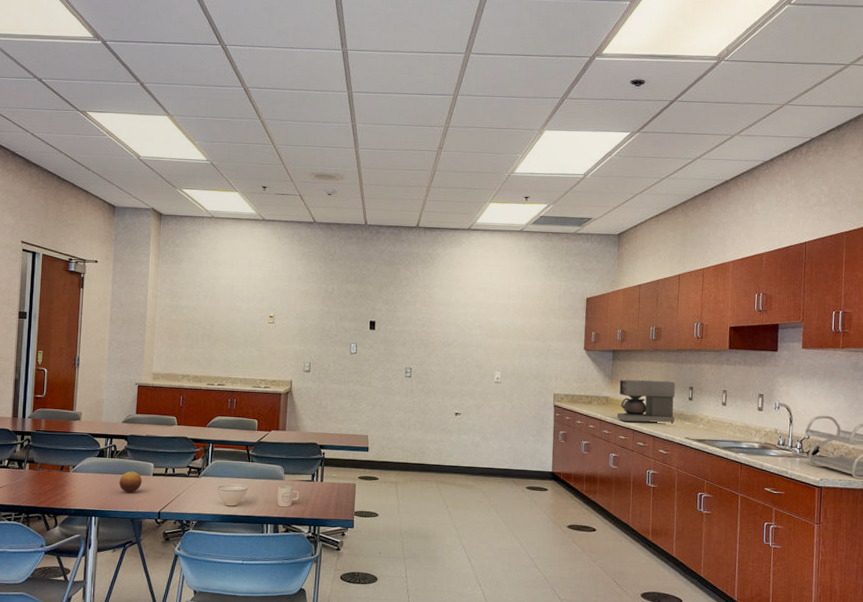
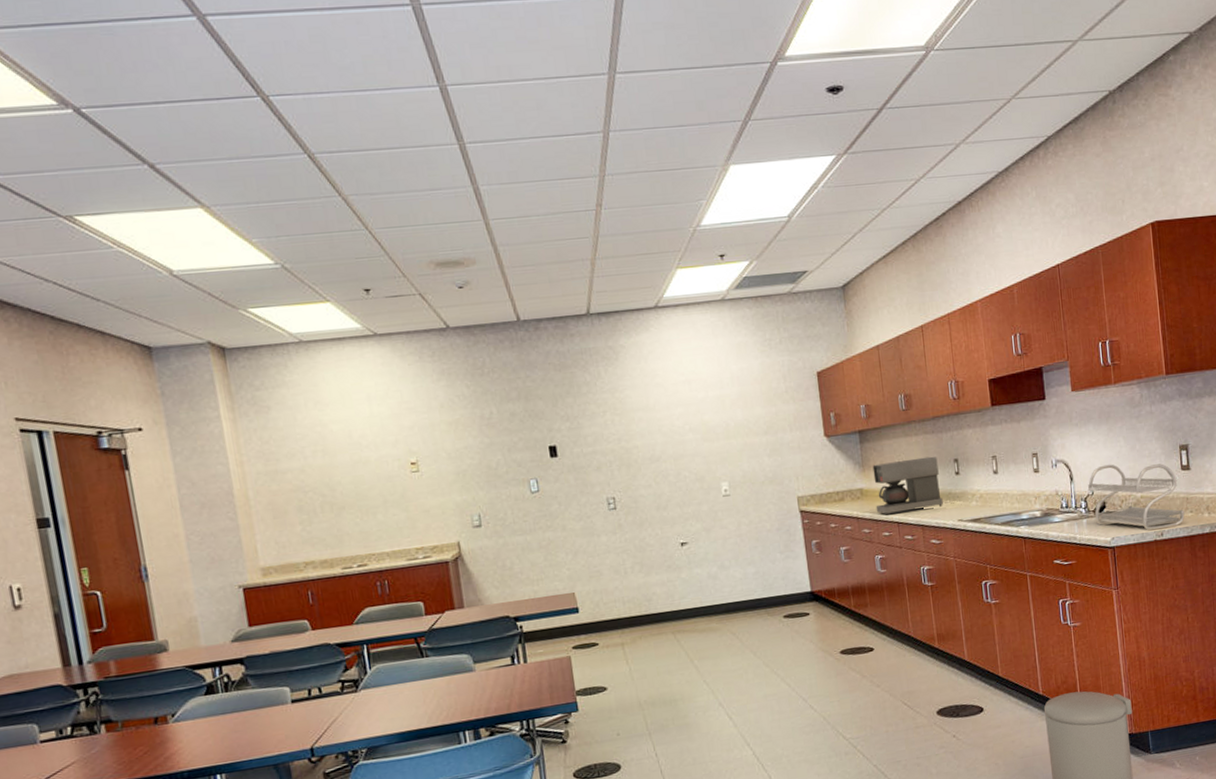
fruit: present [119,471,142,493] -> none [244,702,279,733]
bowl: present [216,483,249,506] -> none [385,688,430,720]
mug: present [277,485,300,508] -> none [468,676,500,706]

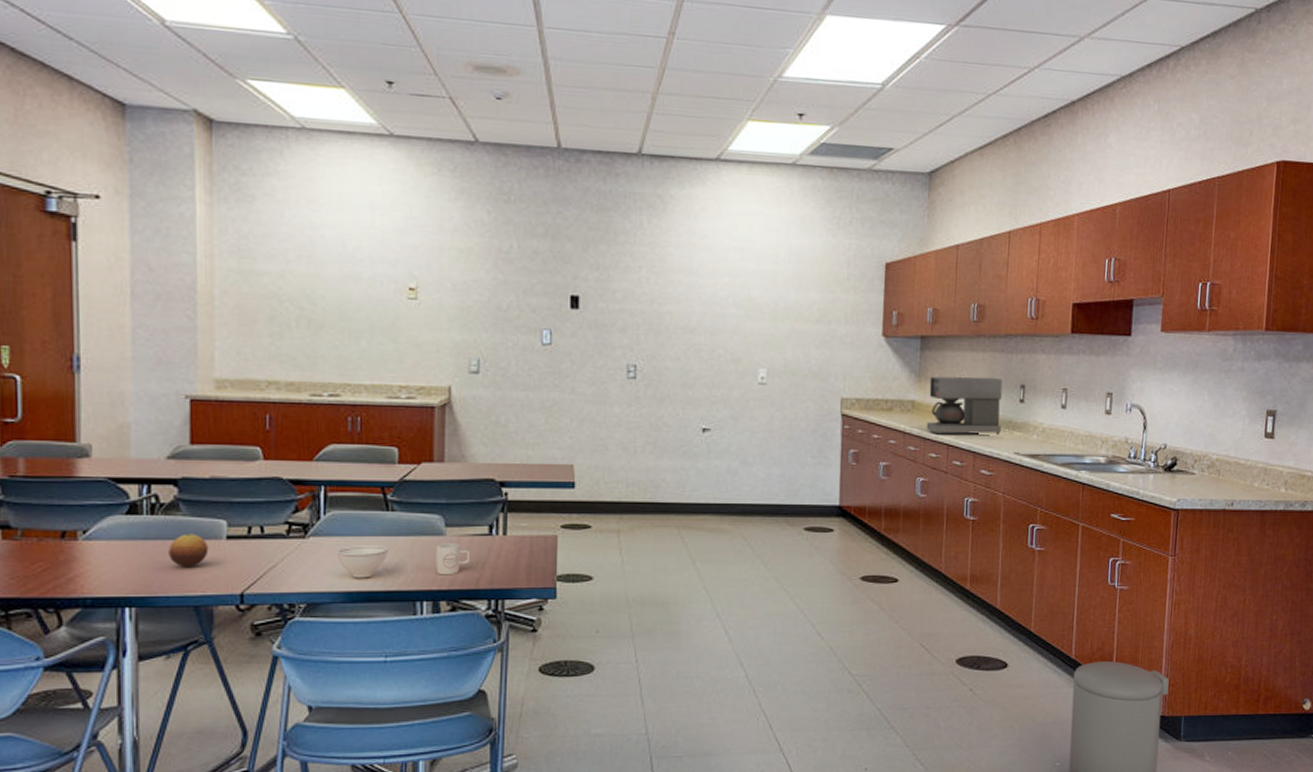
fruit: none [244,702,279,733] -> present [169,533,209,567]
bowl: none [385,688,430,720] -> present [336,544,389,579]
mug: none [468,676,500,706] -> present [436,543,471,575]
dish rack: present [1087,463,1185,531] -> none [1160,418,1260,498]

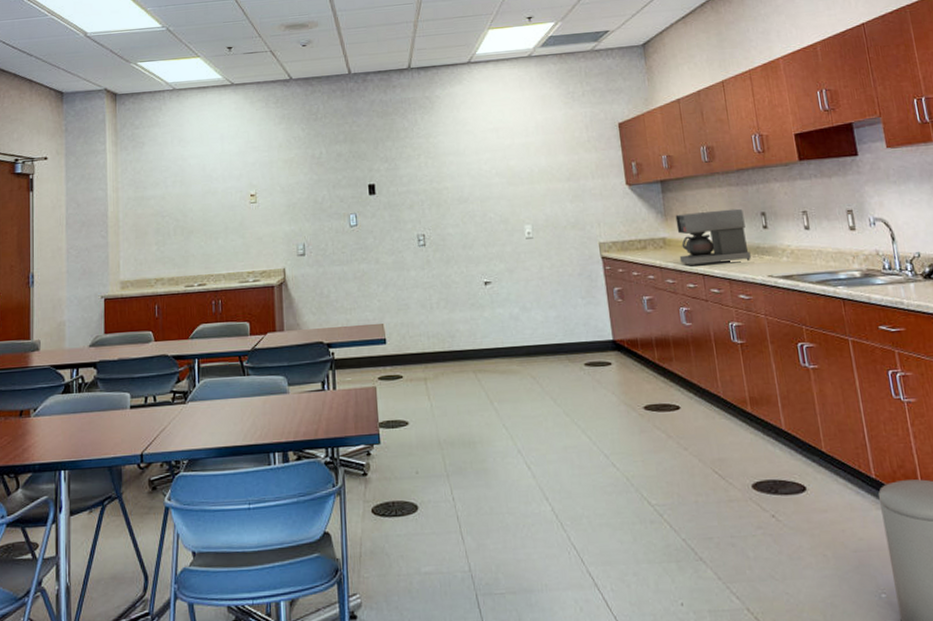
fruit: present [169,533,209,567] -> none [91,406,118,434]
bowl: present [336,544,389,579] -> none [208,405,247,436]
mug: present [436,543,471,575] -> none [282,399,310,429]

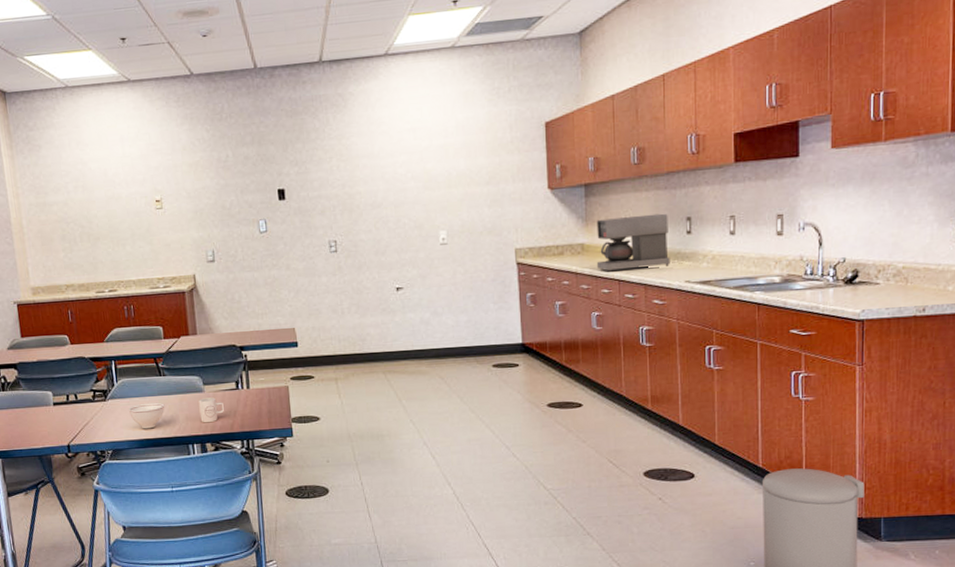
bowl: none [208,405,247,436] -> present [128,402,165,429]
mug: none [282,399,310,429] -> present [198,397,225,423]

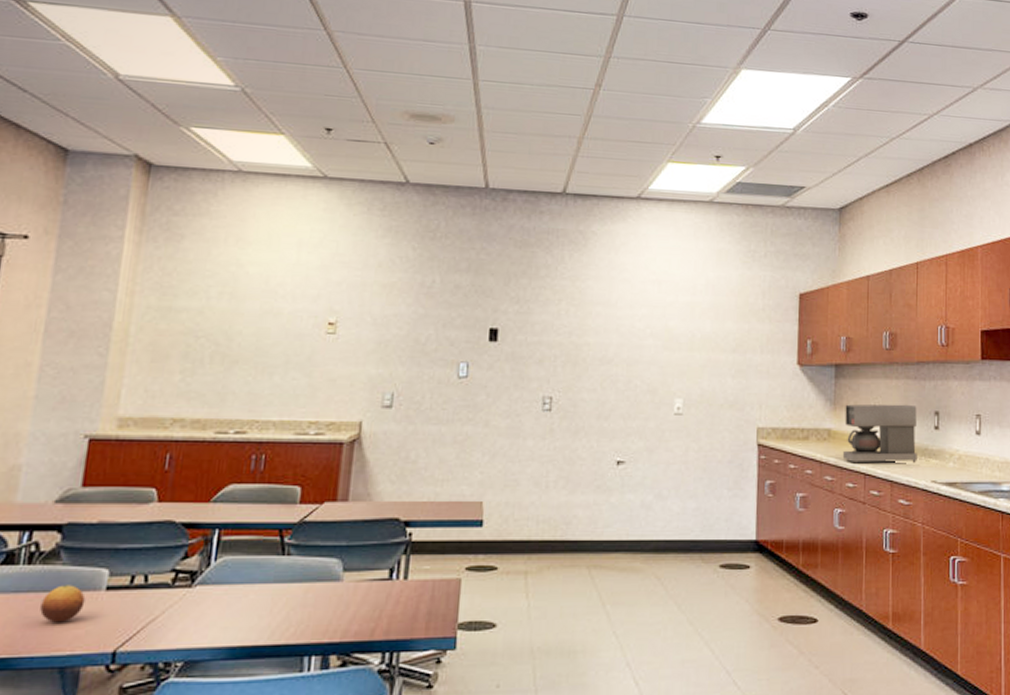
fruit: none [17,403,43,428] -> present [40,585,86,623]
bowl: present [128,402,165,429] -> none [223,592,281,632]
mug: present [198,397,225,423] -> none [329,589,368,626]

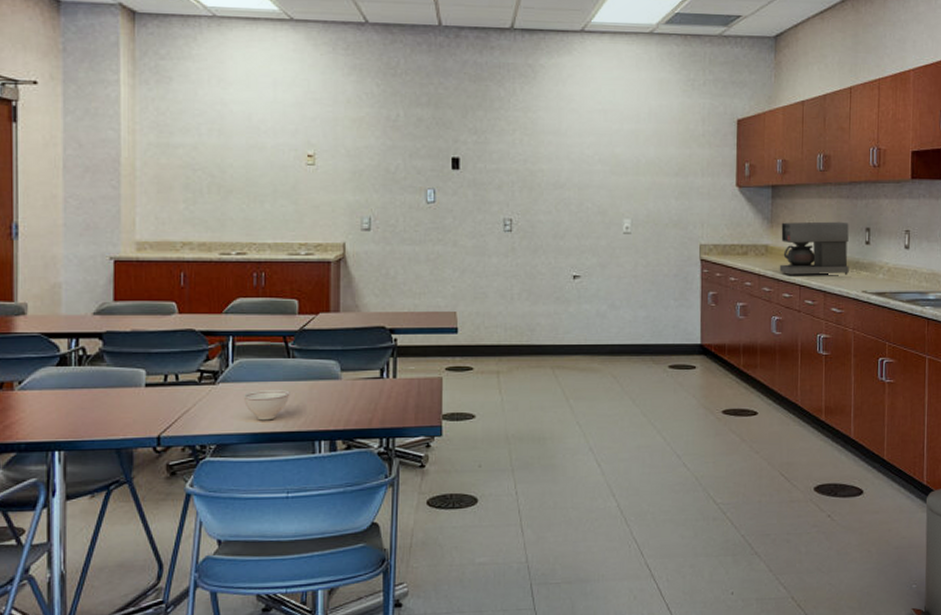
fruit: present [40,585,86,623] -> none [94,382,129,413]
bowl: none [223,592,281,632] -> present [243,389,290,421]

